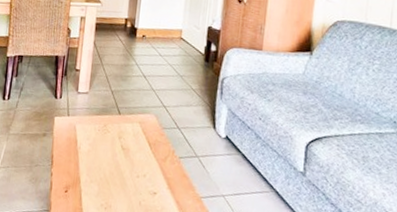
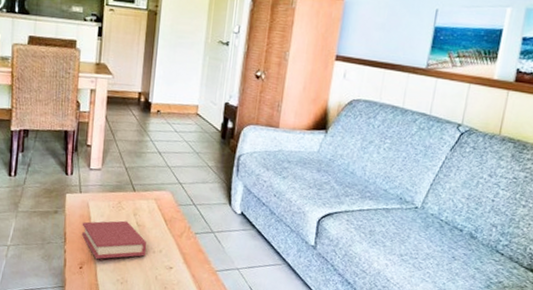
book: none [68,144,131,183] -> present [82,220,147,259]

